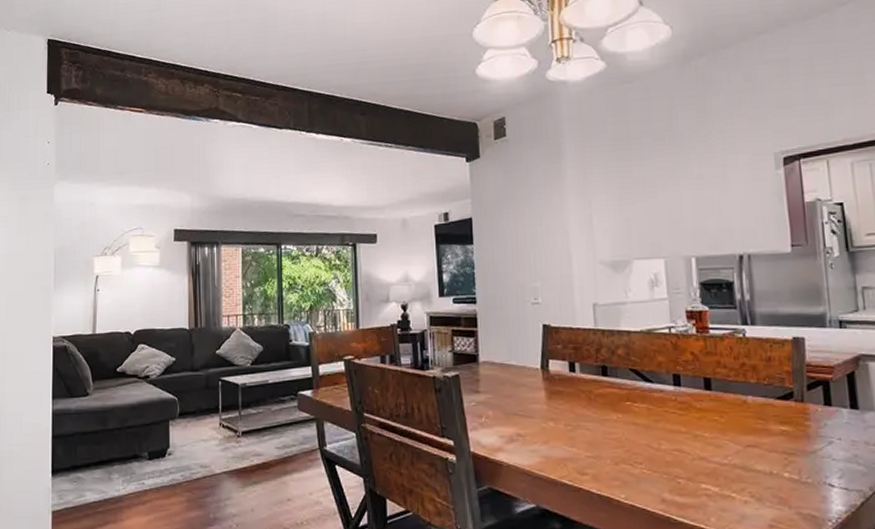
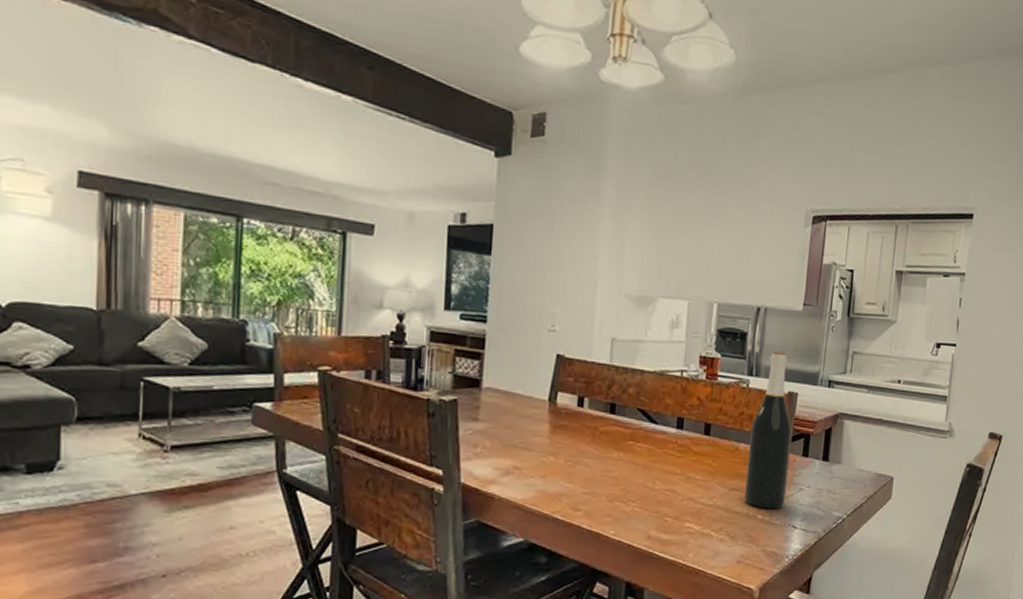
wine bottle: none [756,297,814,466] -> present [744,351,793,510]

